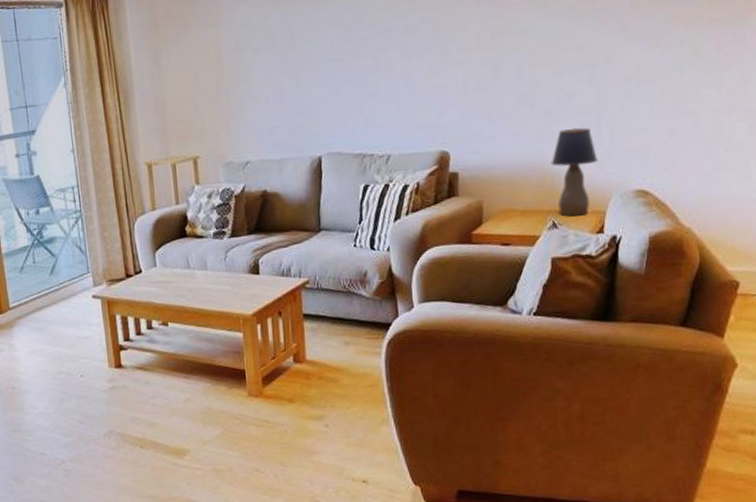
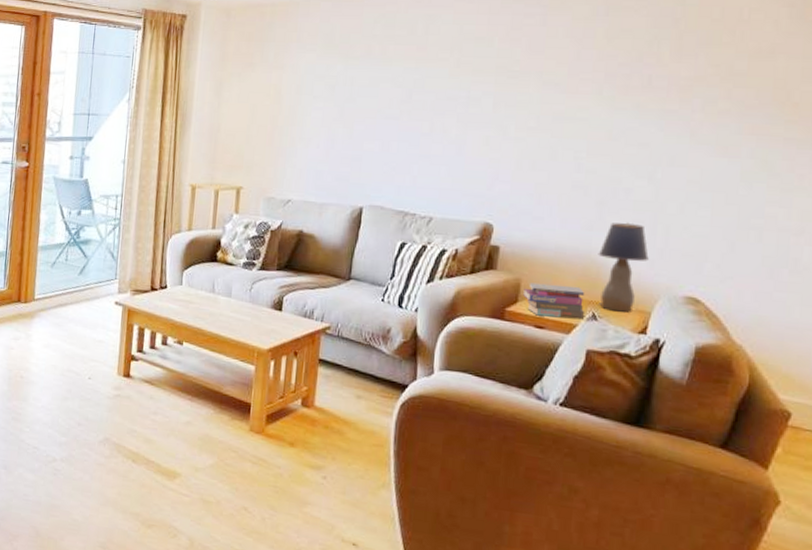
books: none [486,198,545,234] -> present [523,282,585,319]

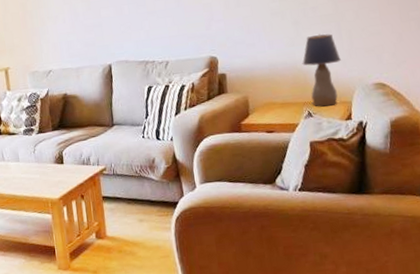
books: present [523,282,585,319] -> none [252,93,302,123]

